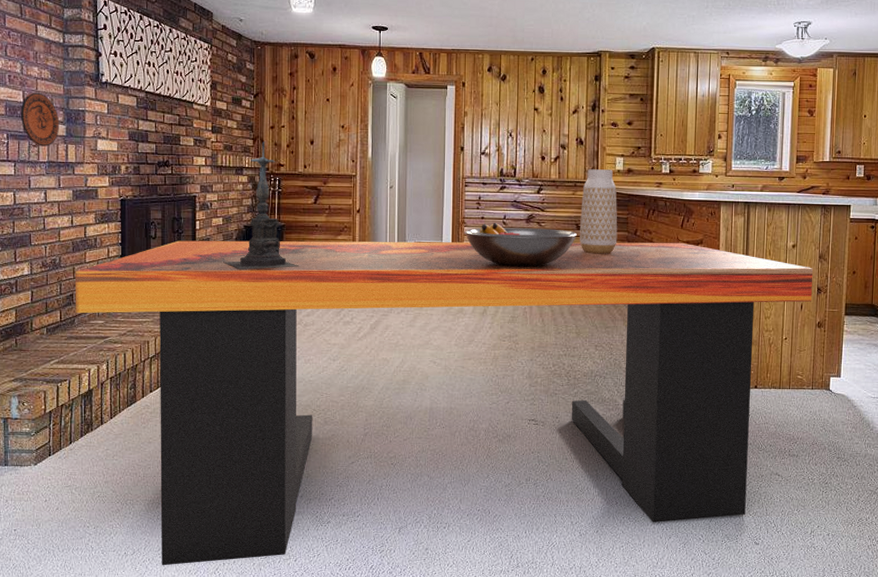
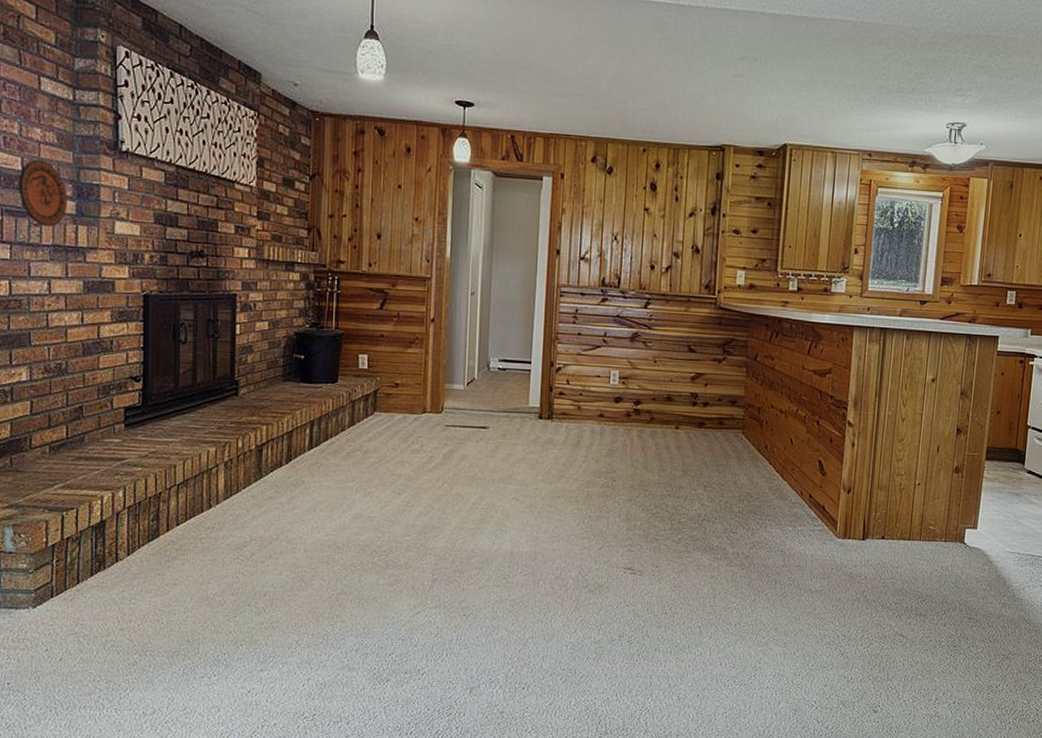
dining table: present [75,240,814,566] -> none [86,347,954,728]
candle holder: present [223,141,299,270] -> none [268,232,360,385]
fruit bowl: present [464,222,578,267] -> none [557,339,689,393]
vase: present [579,169,618,254] -> none [690,282,736,382]

